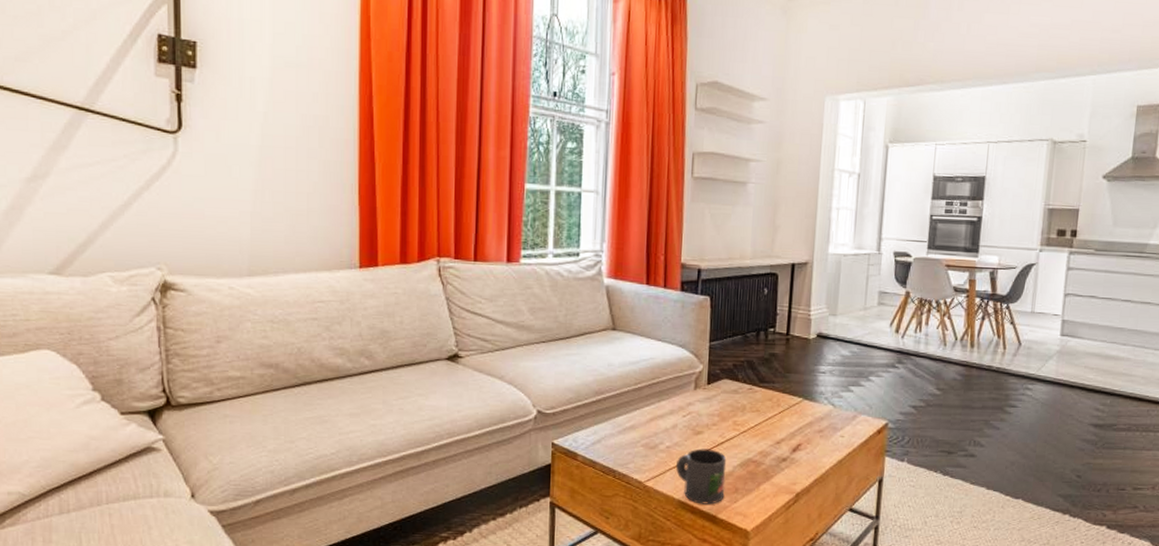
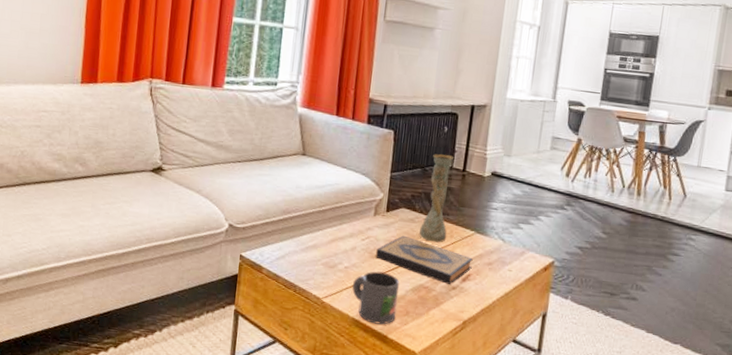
hardback book: none [699,408,803,456] -> present [376,235,473,285]
vase: none [744,317,777,413] -> present [419,153,455,243]

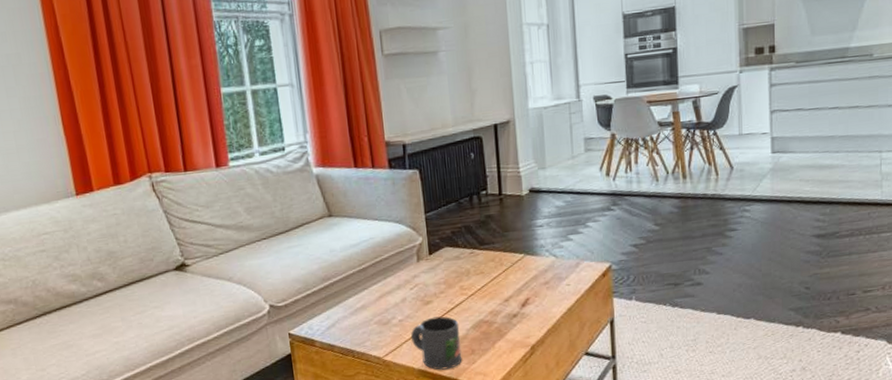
hardback book: present [376,235,473,285] -> none [427,274,529,314]
vase: present [419,153,455,243] -> none [465,181,497,275]

